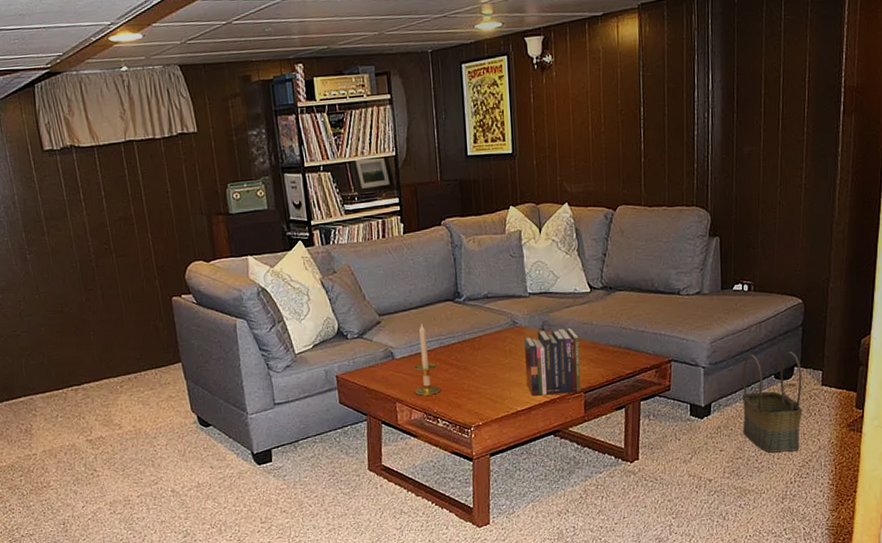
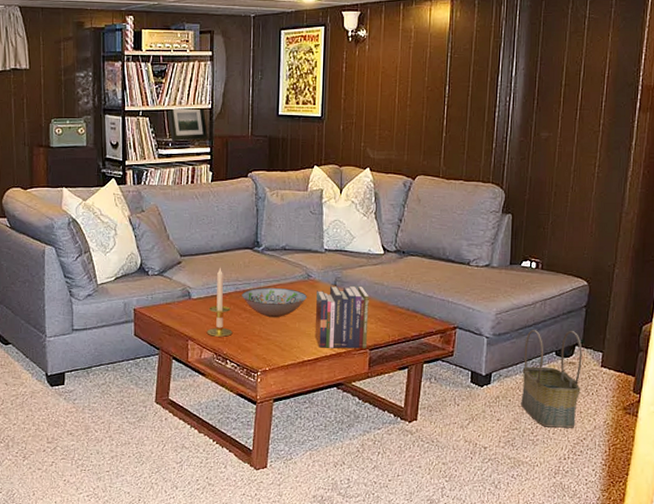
decorative bowl: none [447,338,515,370] -> present [242,288,307,318]

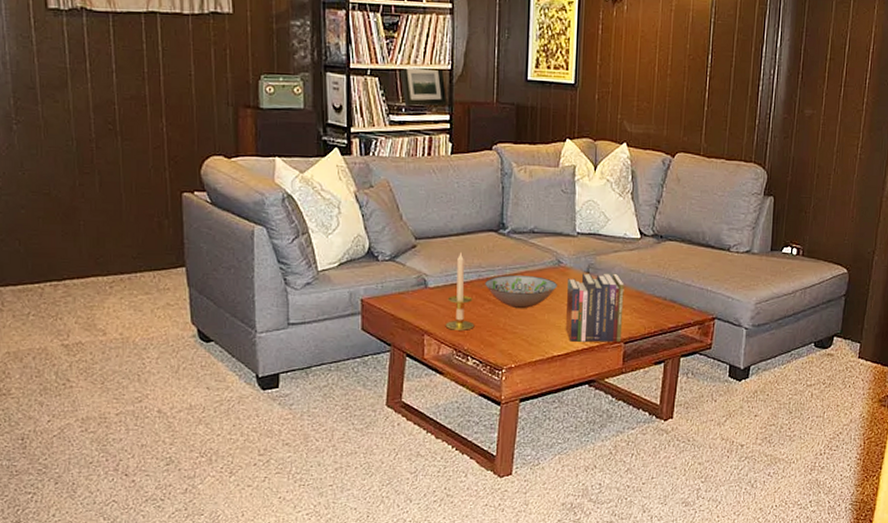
basket: present [521,330,583,428] -> none [779,320,841,422]

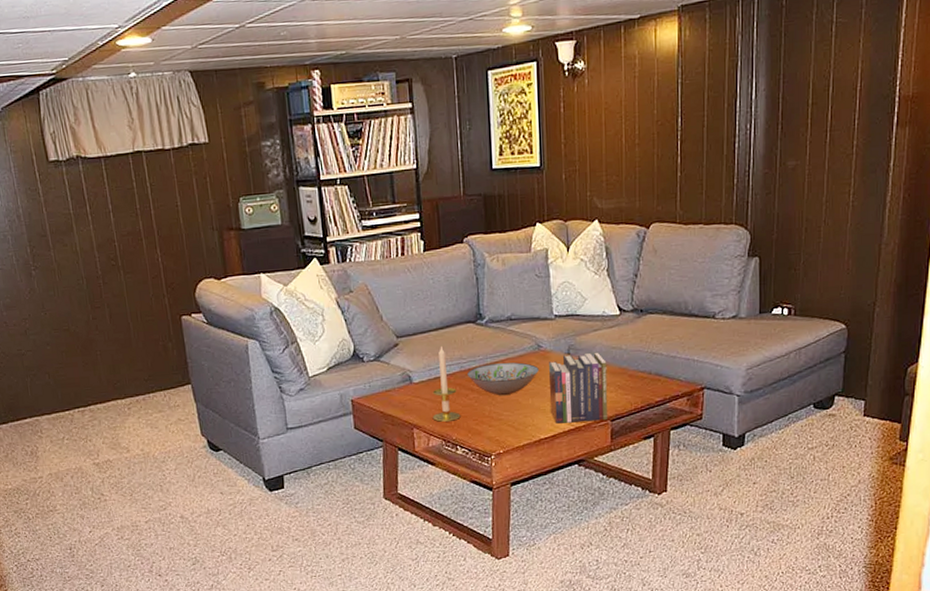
picture frame: present [399,67,447,107] -> none [367,171,416,211]

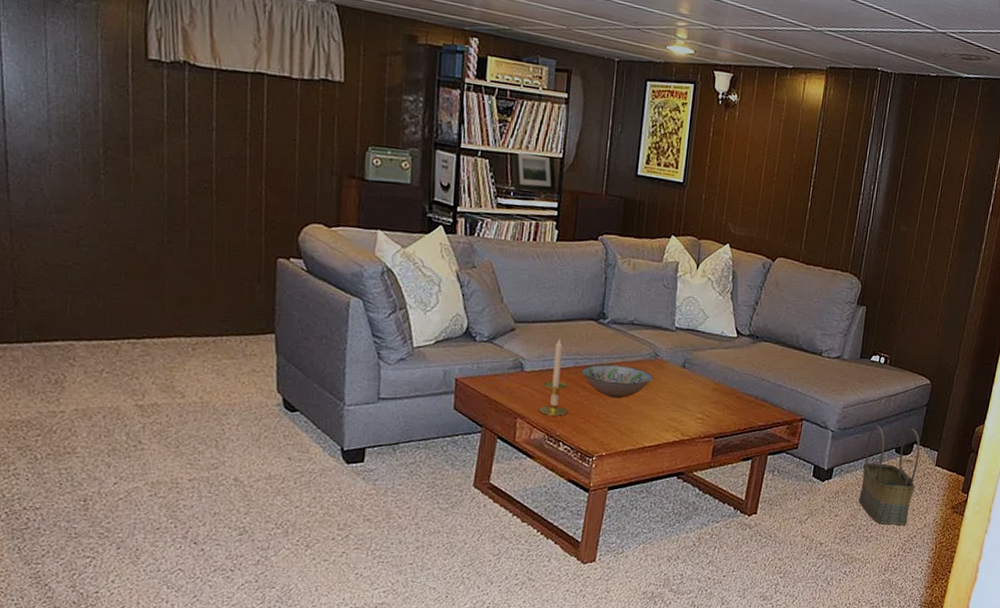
picture frame: none [367,171,416,211] -> present [511,151,557,193]
books: present [549,353,608,424] -> none [658,368,718,437]
basket: none [778,379,843,486] -> present [858,426,921,526]

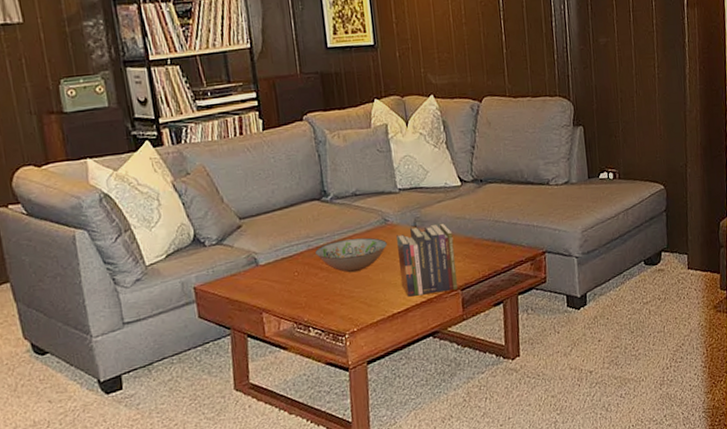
picture frame: present [511,151,557,193] -> none [199,50,252,90]
candle: present [538,338,568,416] -> none [280,225,311,304]
books: none [658,368,718,437] -> present [397,224,458,297]
basket: present [858,426,921,526] -> none [613,236,673,340]

